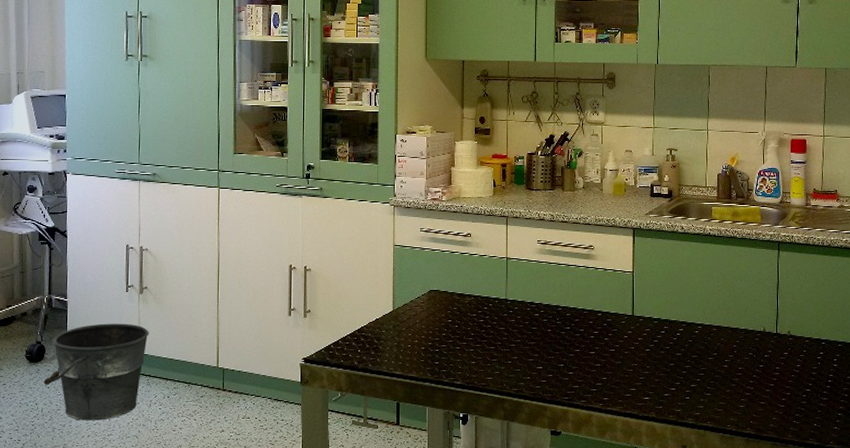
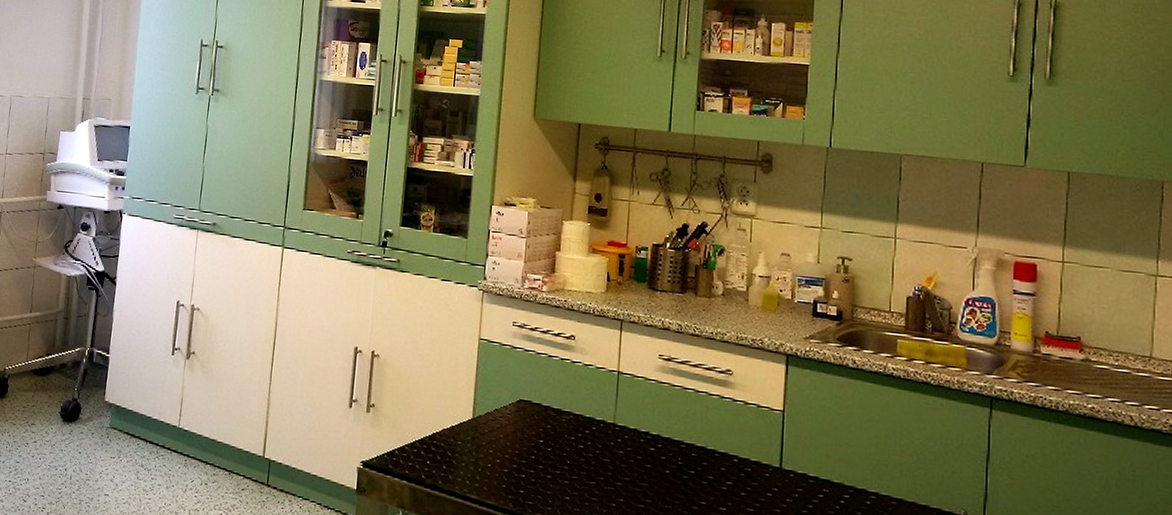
bucket: present [43,323,149,421] -> none [75,387,192,500]

